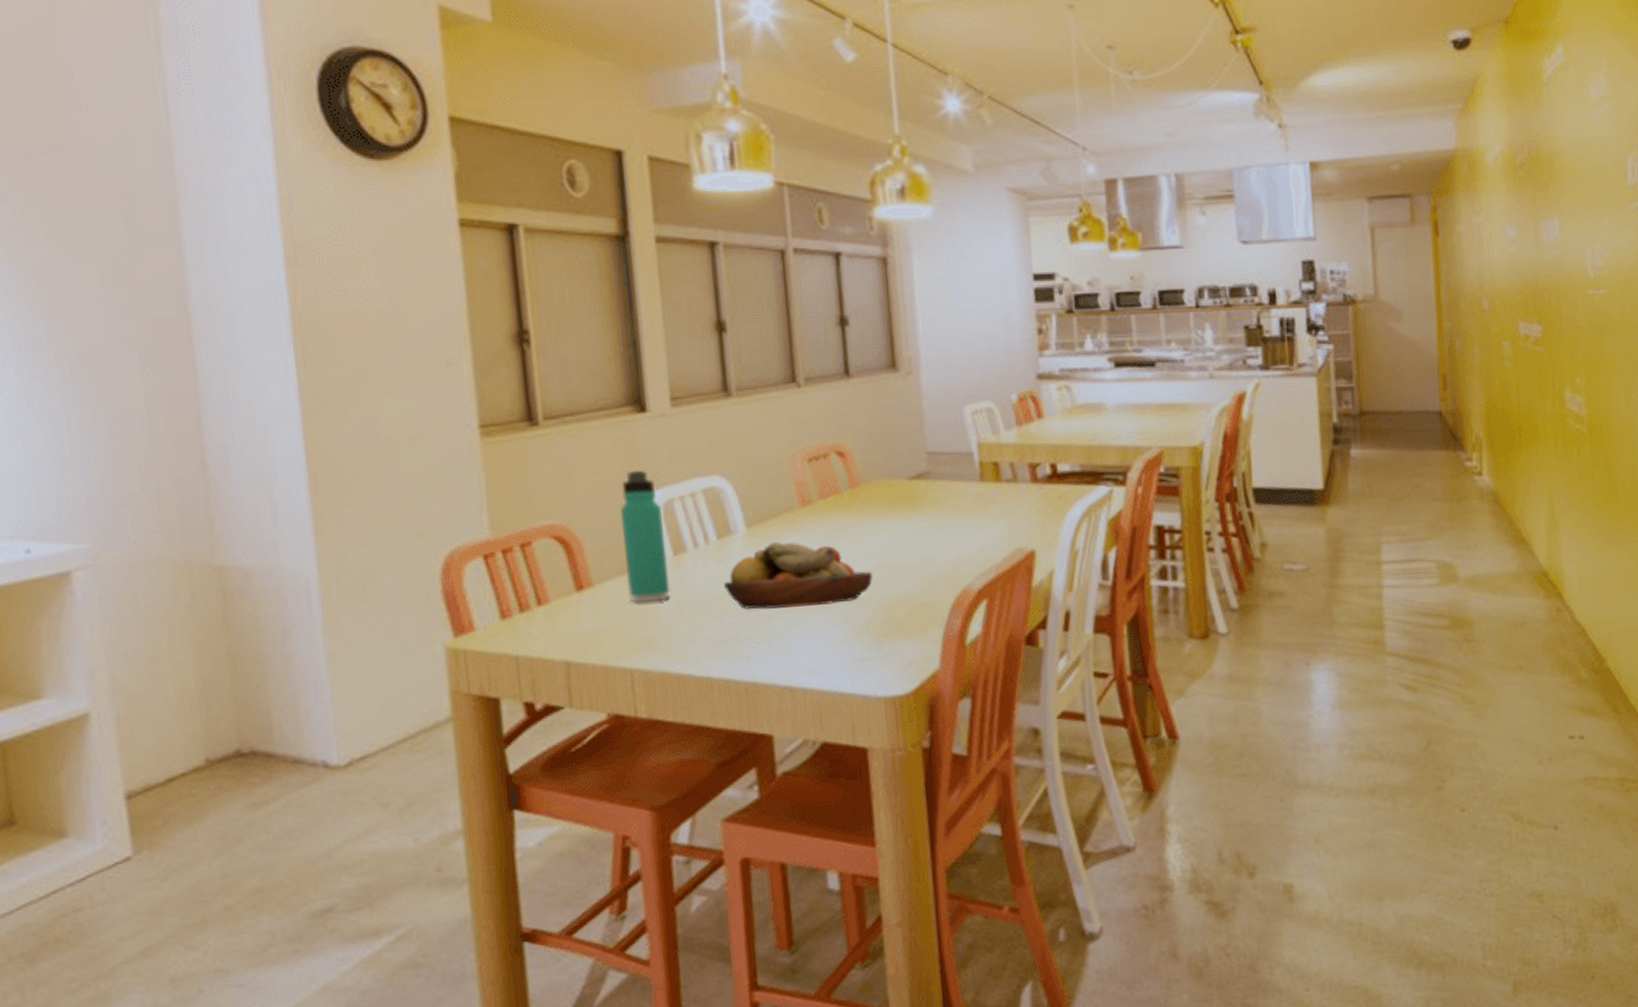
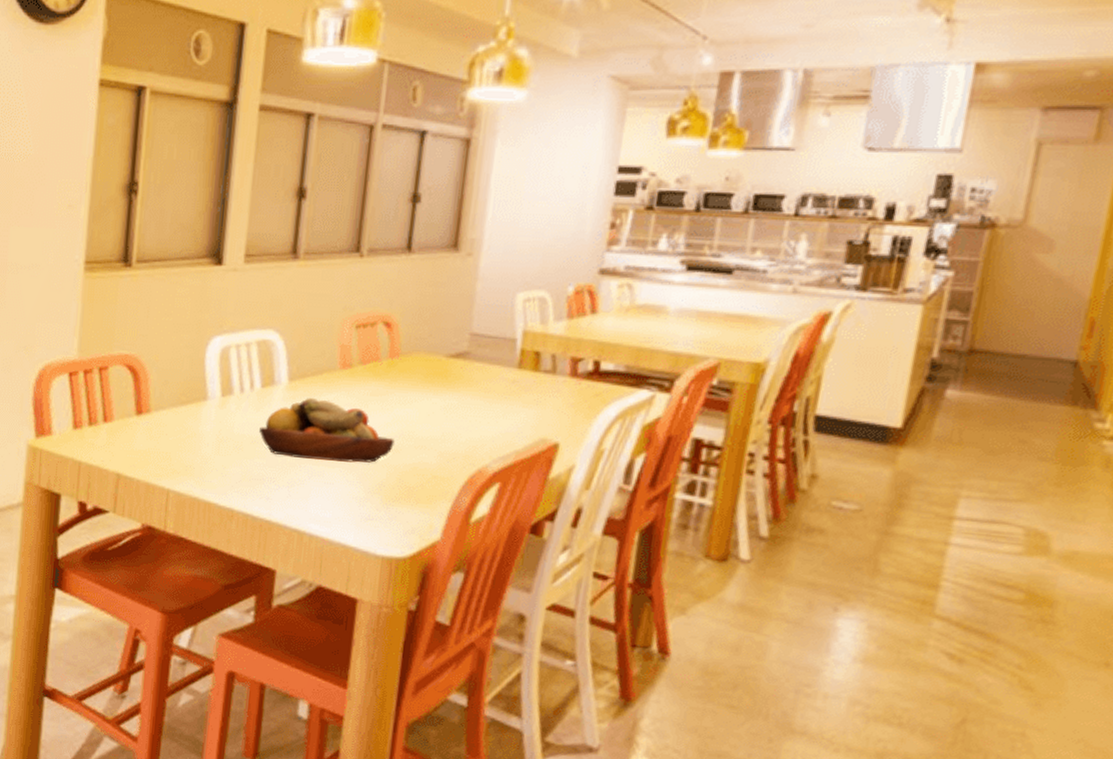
thermos bottle: present [619,470,671,603] -> none [178,315,220,434]

